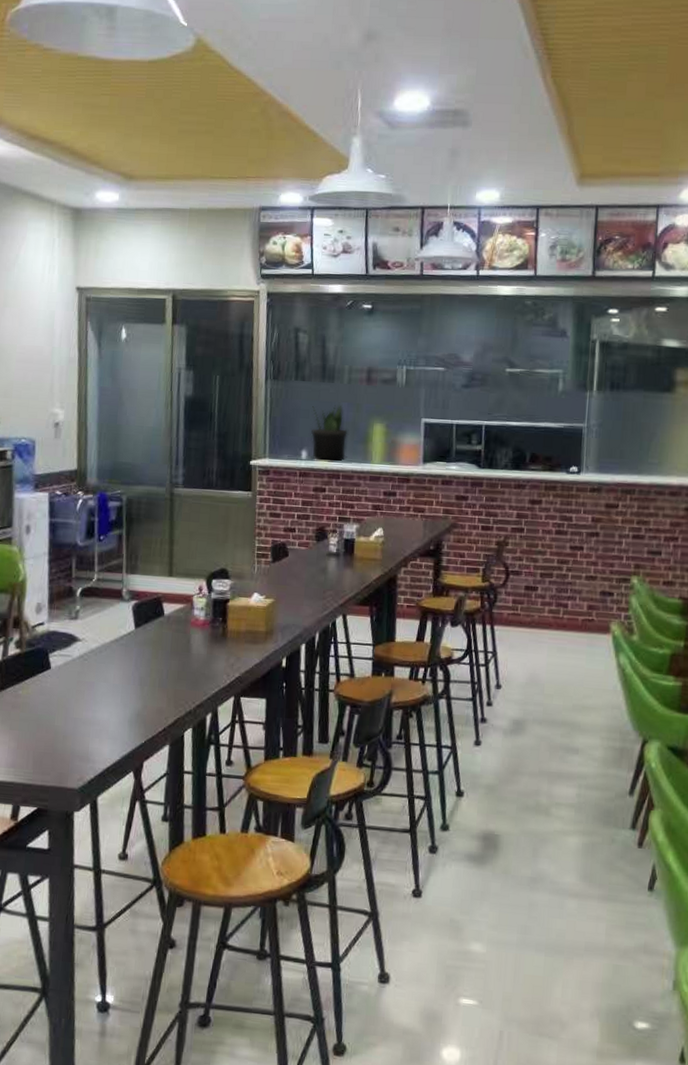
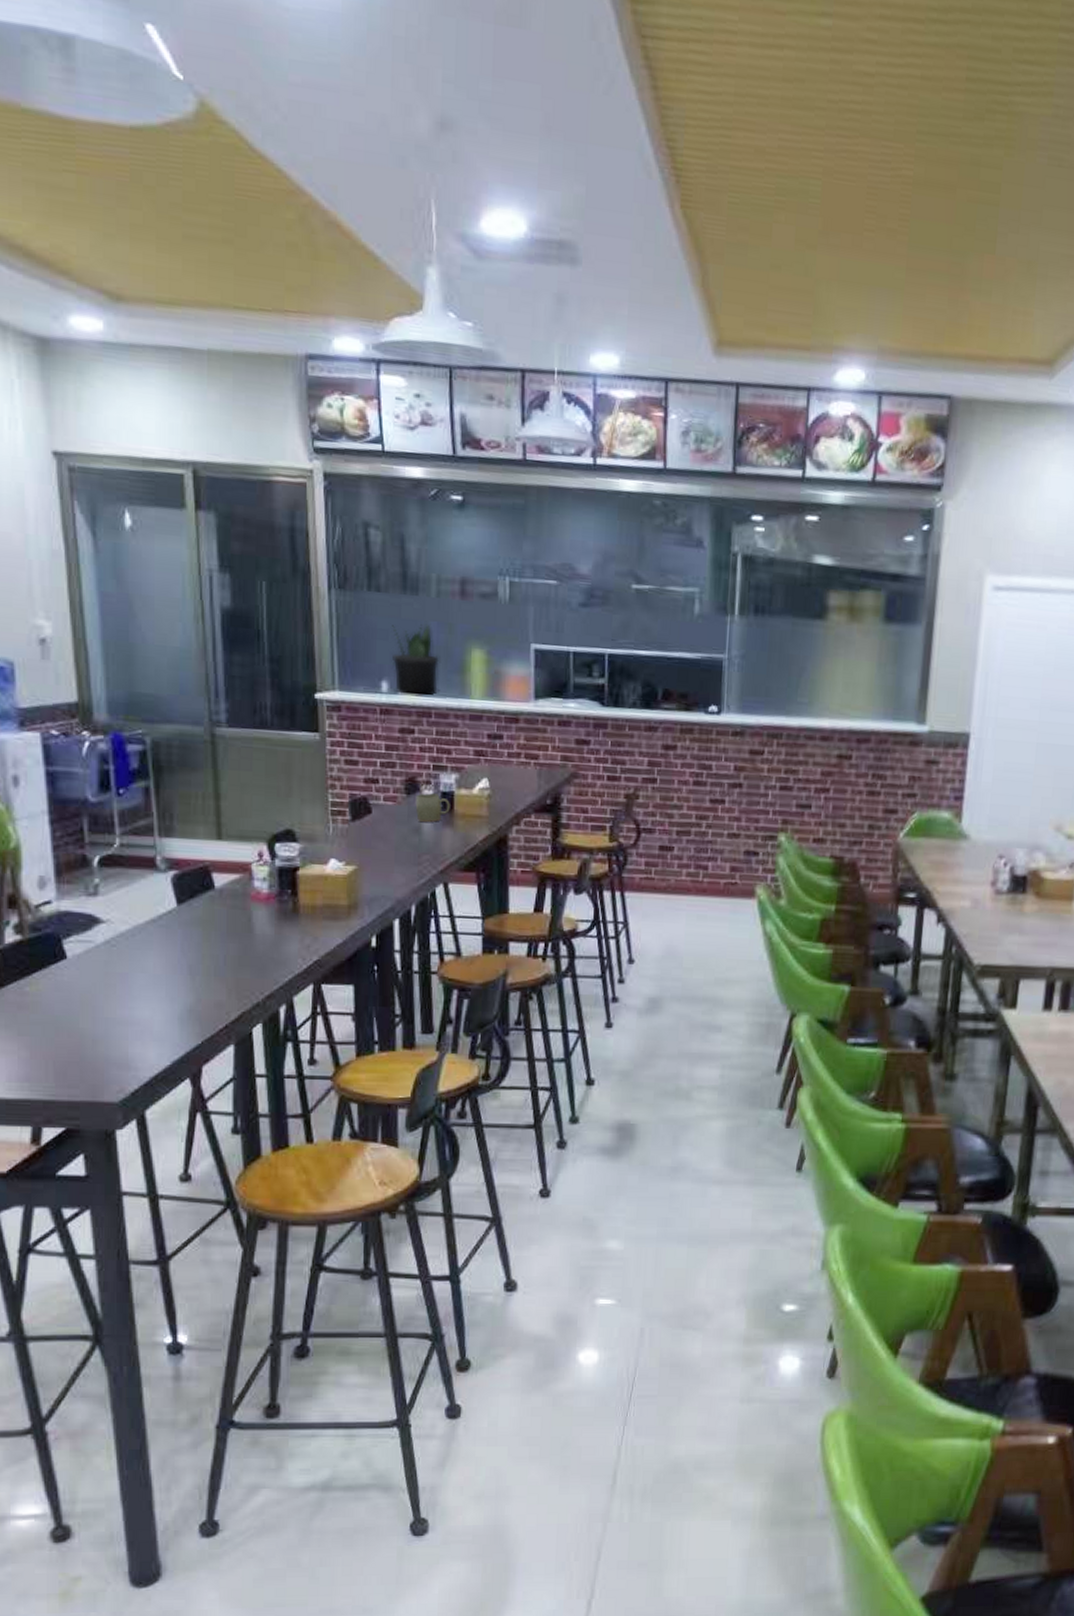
mug: none [323,540,351,564] -> present [415,793,450,822]

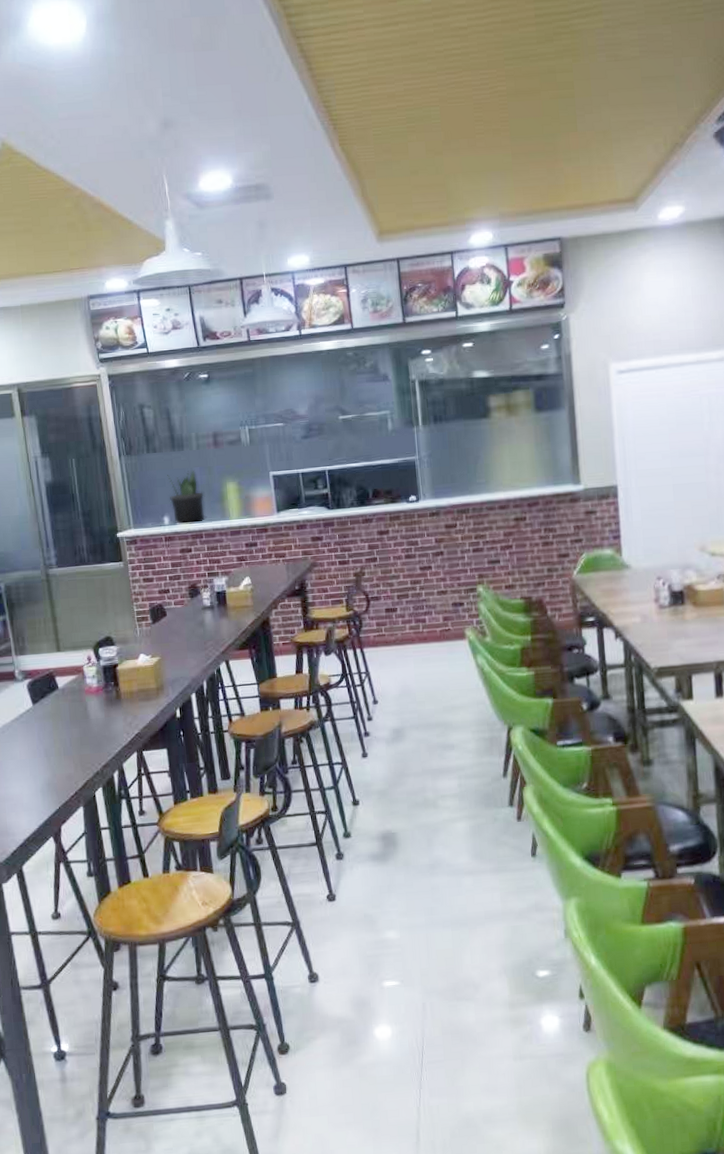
mug: present [415,793,450,822] -> none [197,594,224,617]

